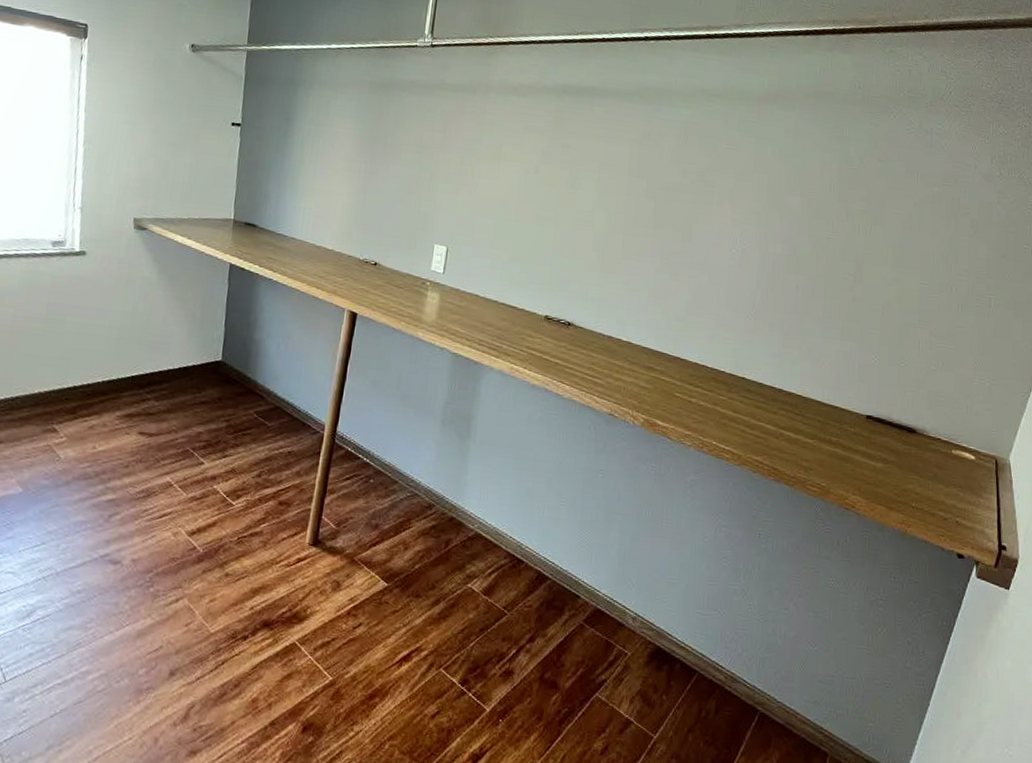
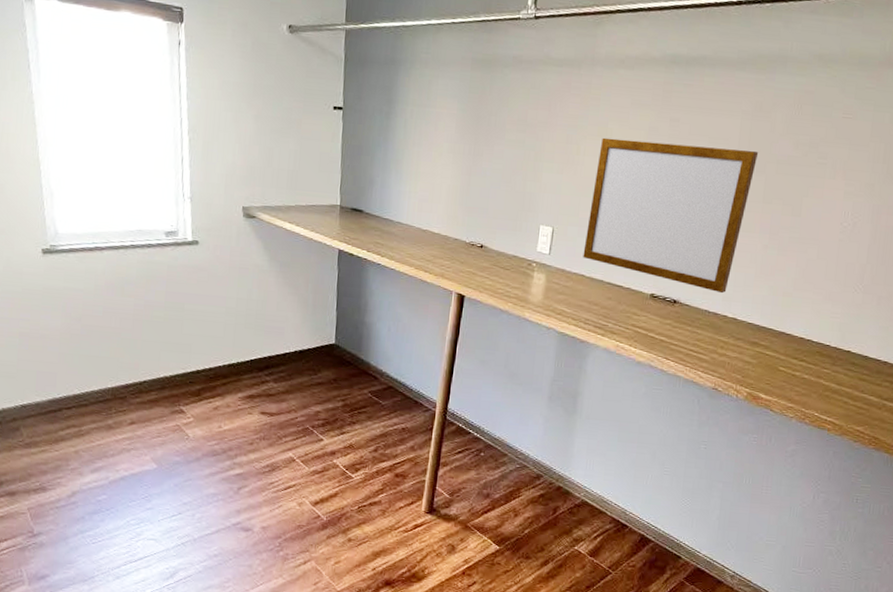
writing board: none [477,160,648,317] -> present [583,137,759,294]

